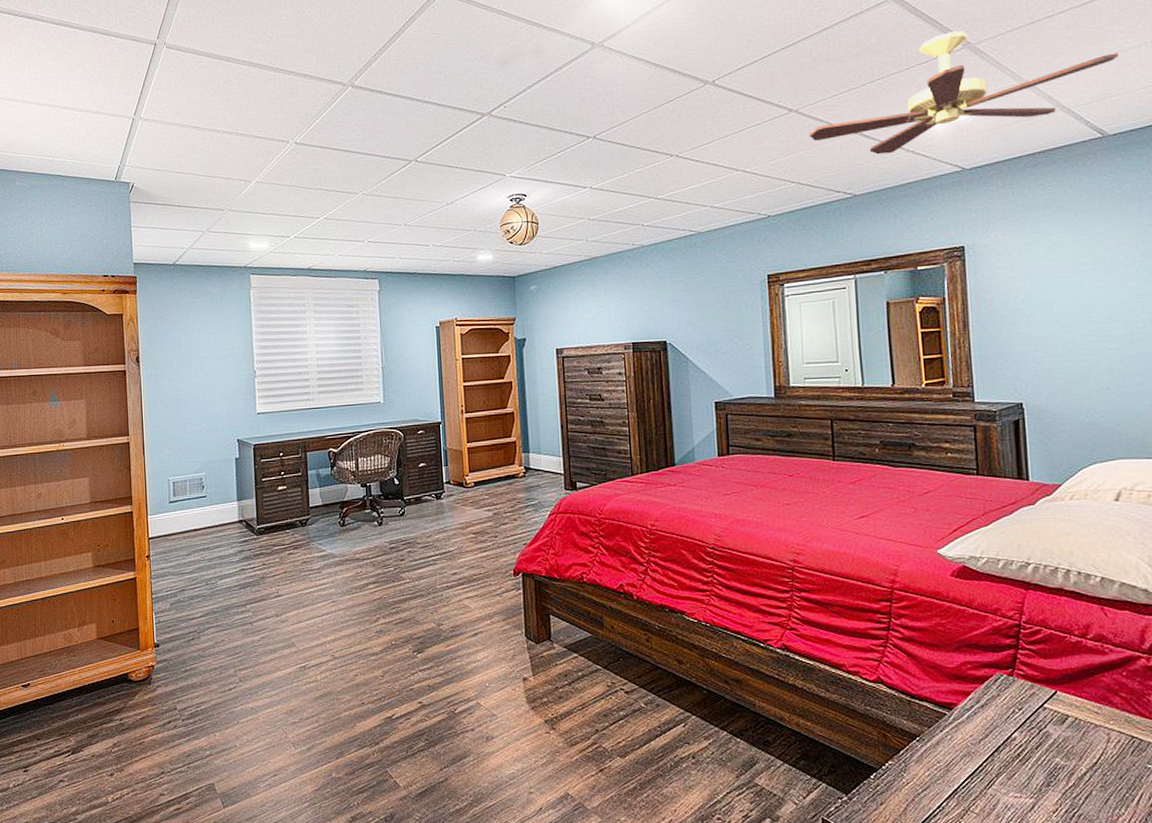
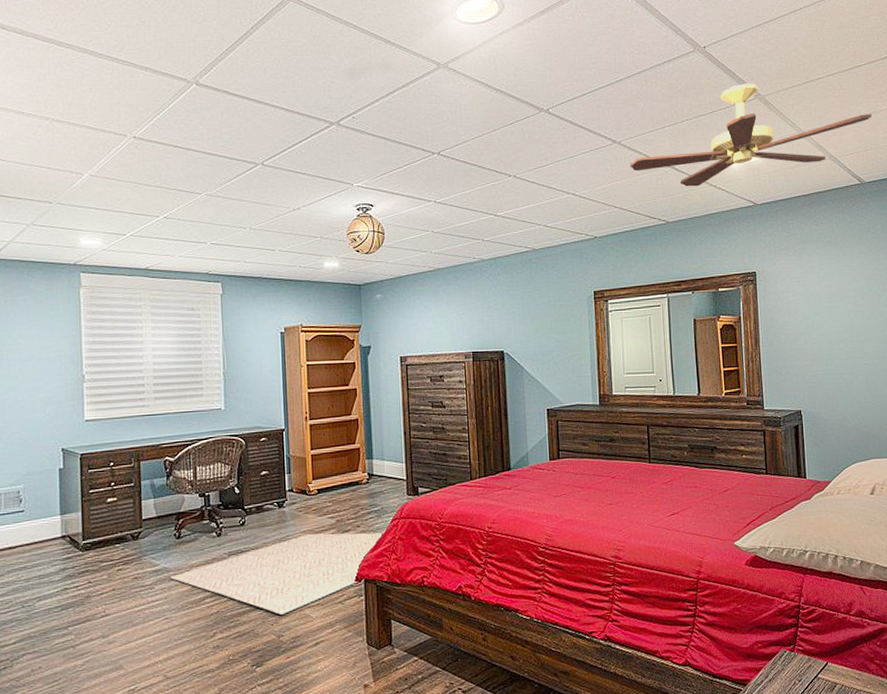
rug: none [336,525,540,604] -> present [170,532,383,615]

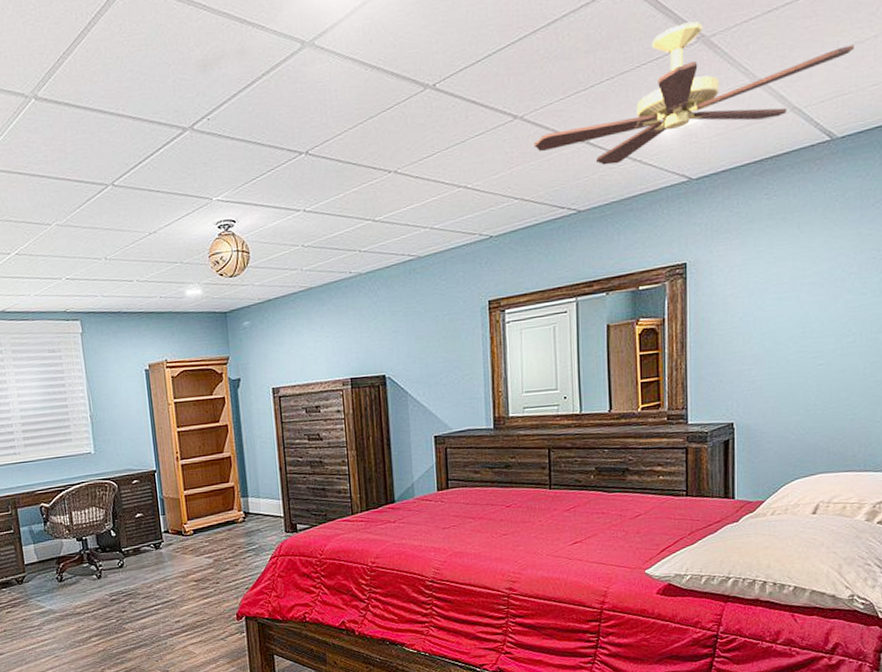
rug: present [170,532,383,615] -> none [56,570,262,651]

